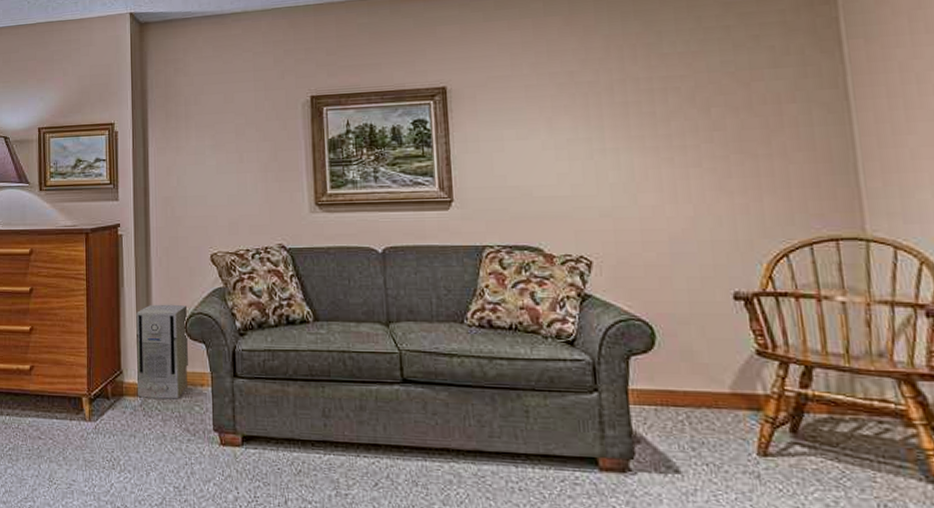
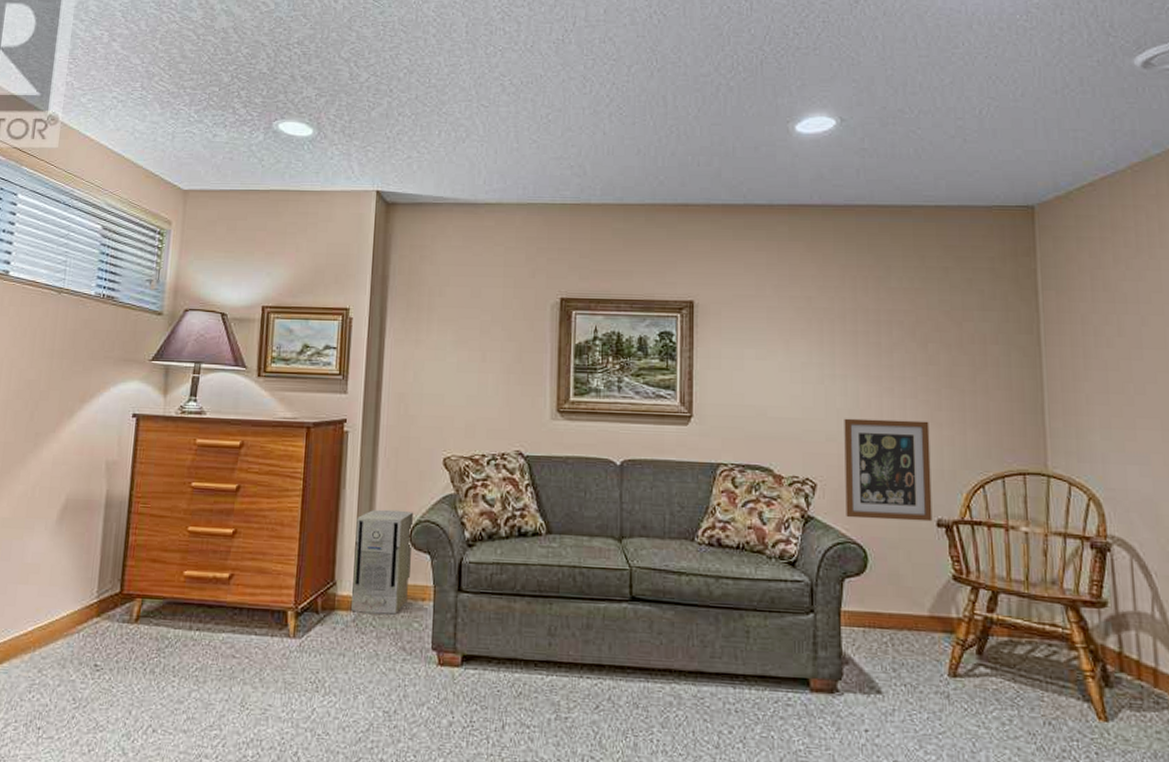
wall art: none [618,190,728,295] -> present [844,418,933,522]

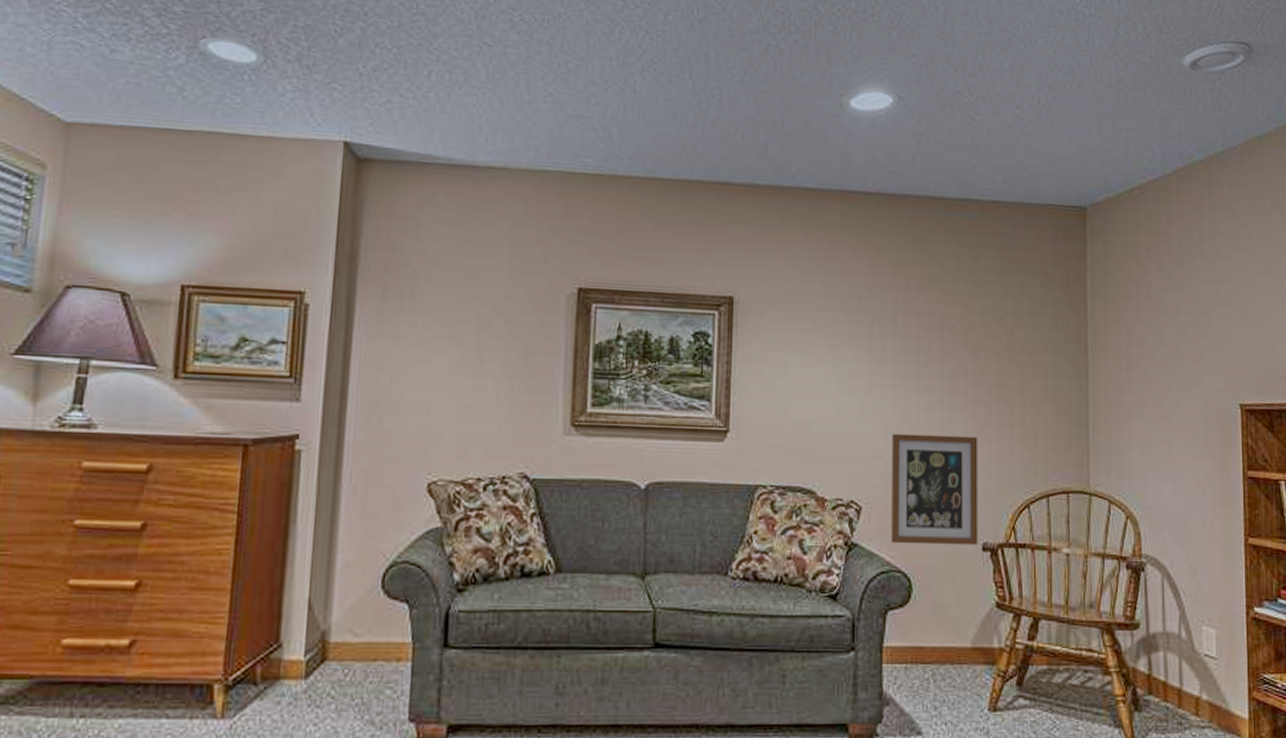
air purifier: present [351,509,413,615] -> none [302,549,387,681]

